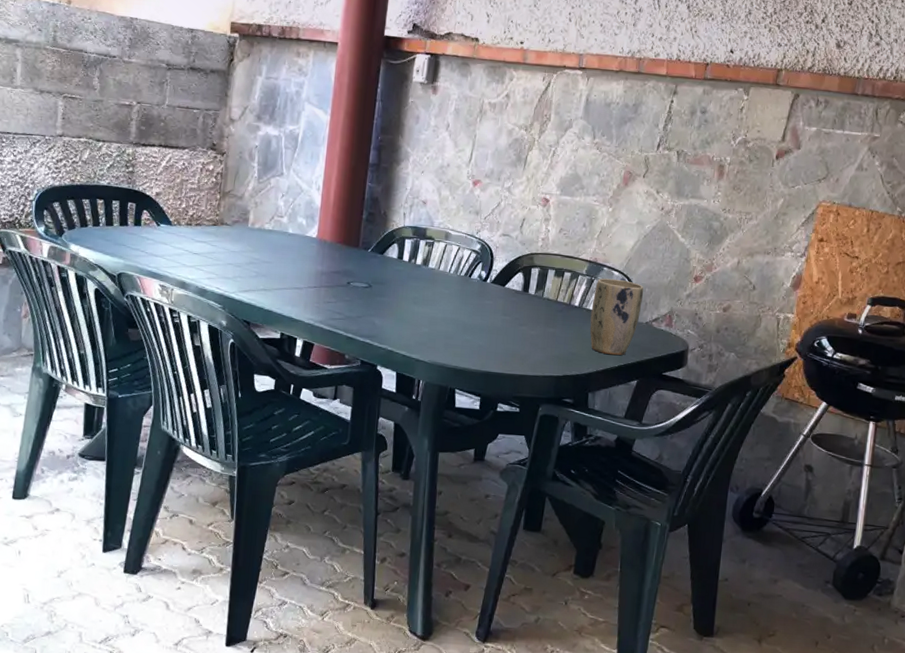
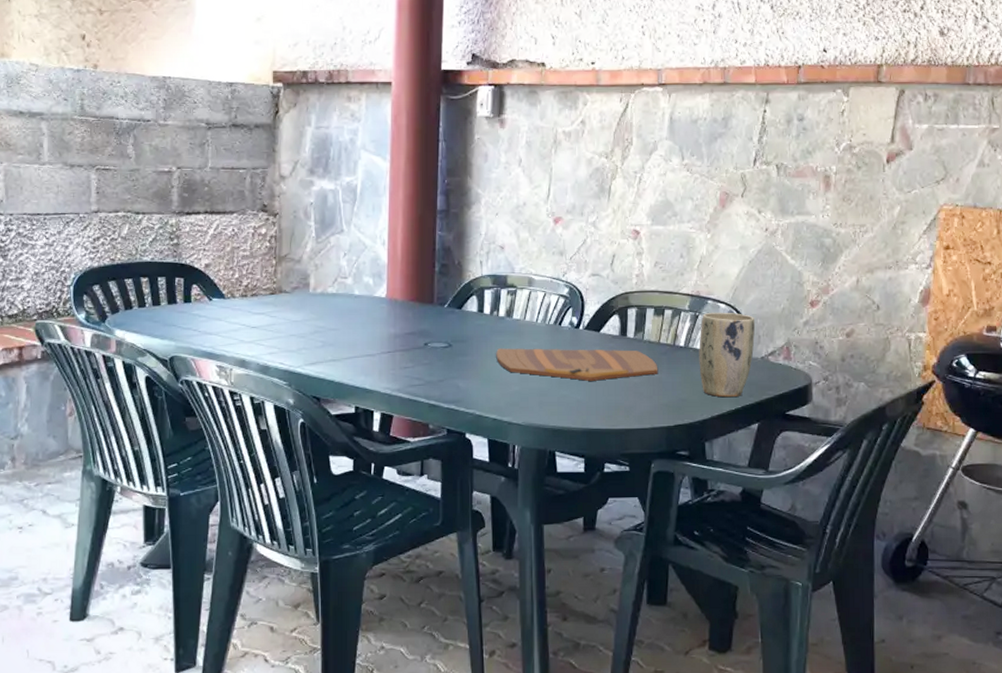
cutting board: none [410,293,554,330] -> present [496,348,658,381]

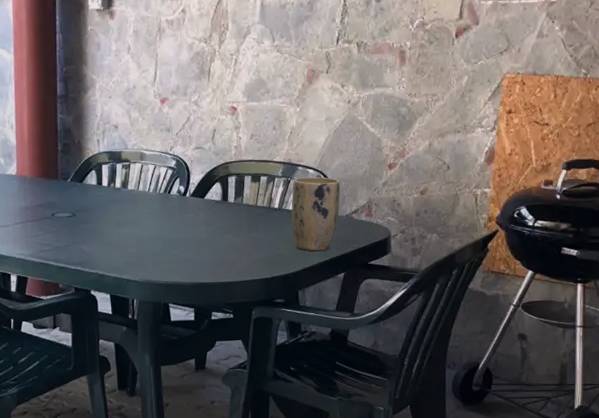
cutting board: present [496,348,658,381] -> none [114,213,256,242]

